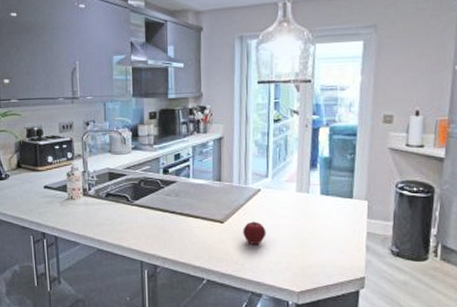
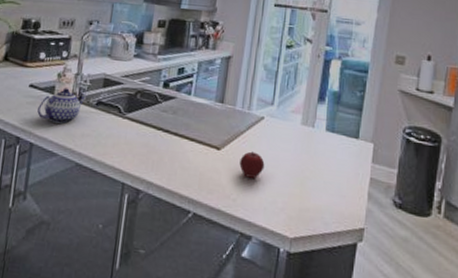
teapot: none [55,185,95,217] -> present [37,88,86,124]

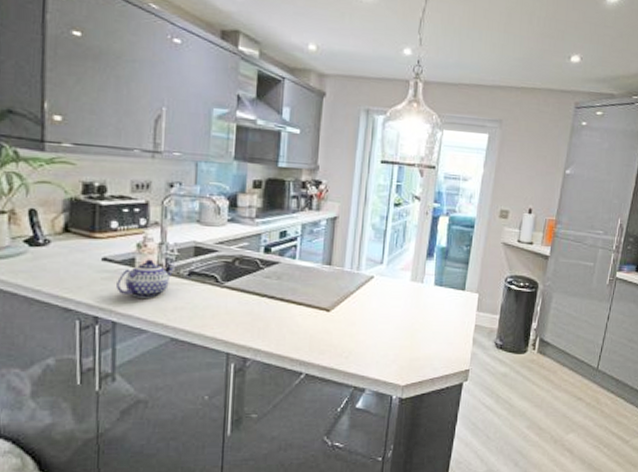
apple: present [239,151,265,178] -> none [350,310,376,335]

